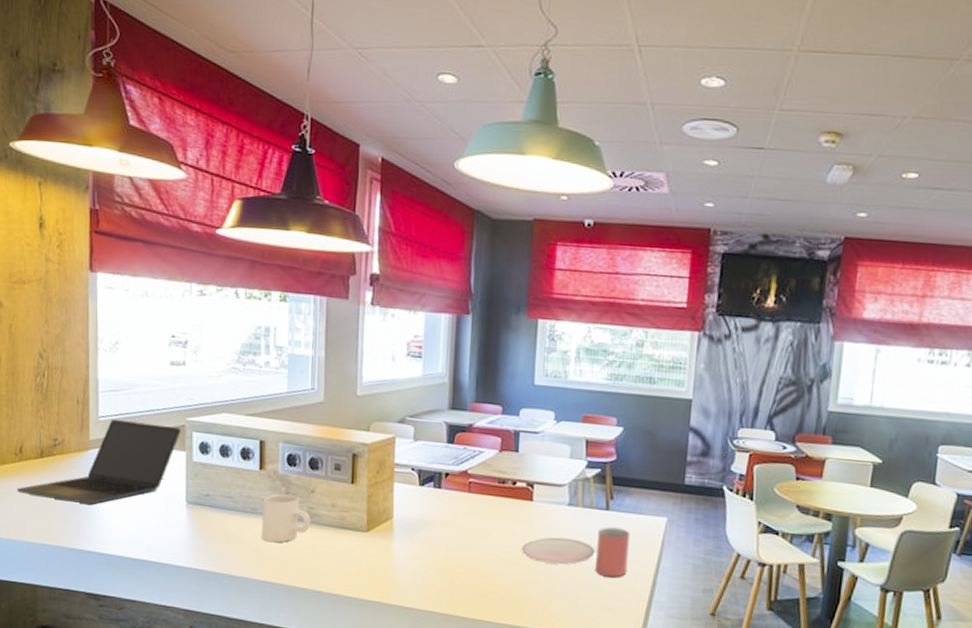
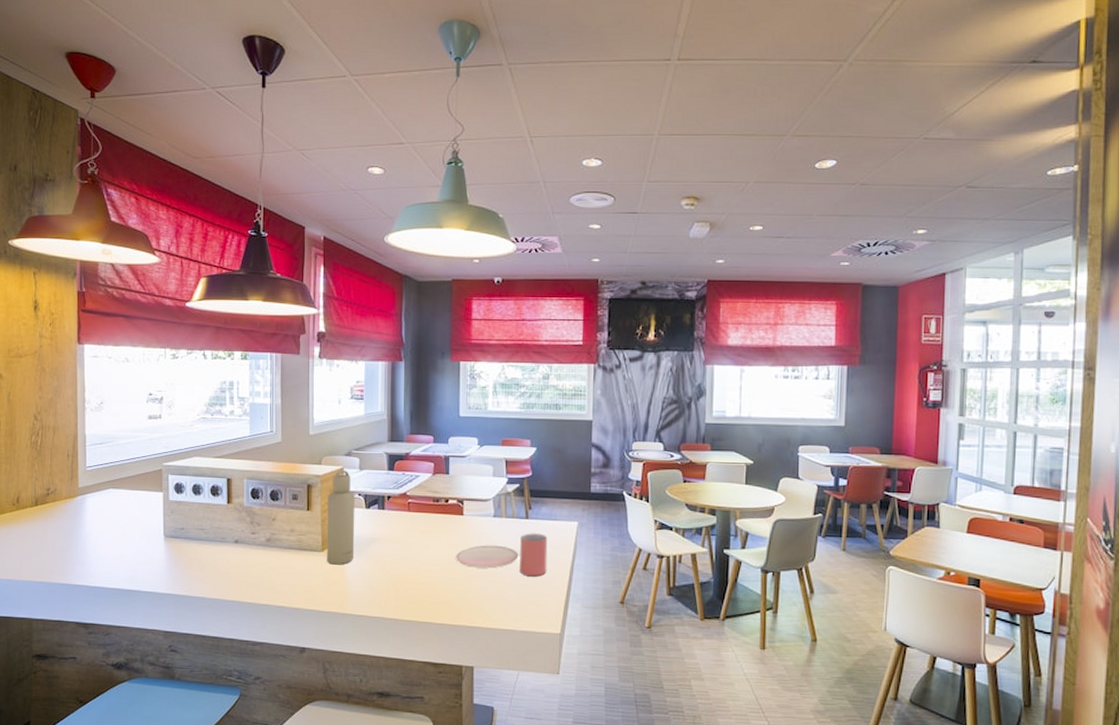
laptop: present [17,419,182,505] -> none [15,468,159,544]
mug: present [261,494,311,543] -> none [230,523,273,567]
bottle: none [372,439,408,549] -> present [327,470,355,565]

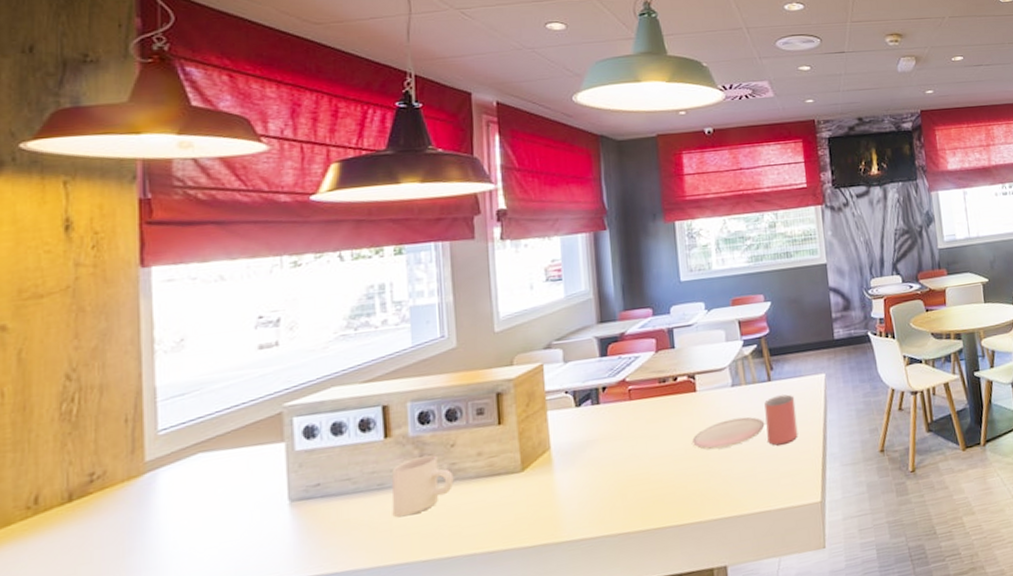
mug: none [230,523,273,567] -> present [391,455,454,518]
bottle: present [327,470,355,565] -> none [525,366,566,485]

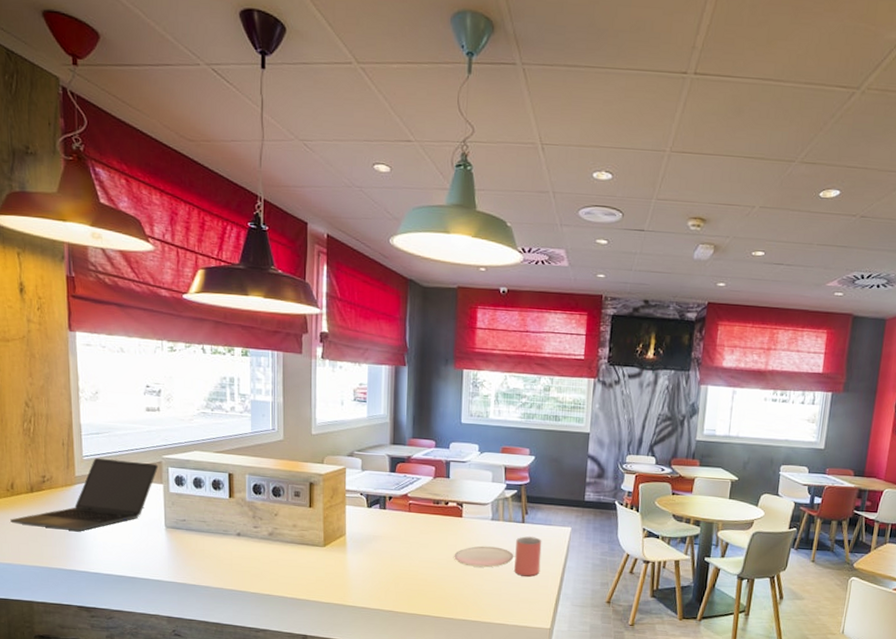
laptop: none [30,417,278,557] -> present [10,457,159,531]
mug: present [391,455,454,518] -> none [232,517,275,558]

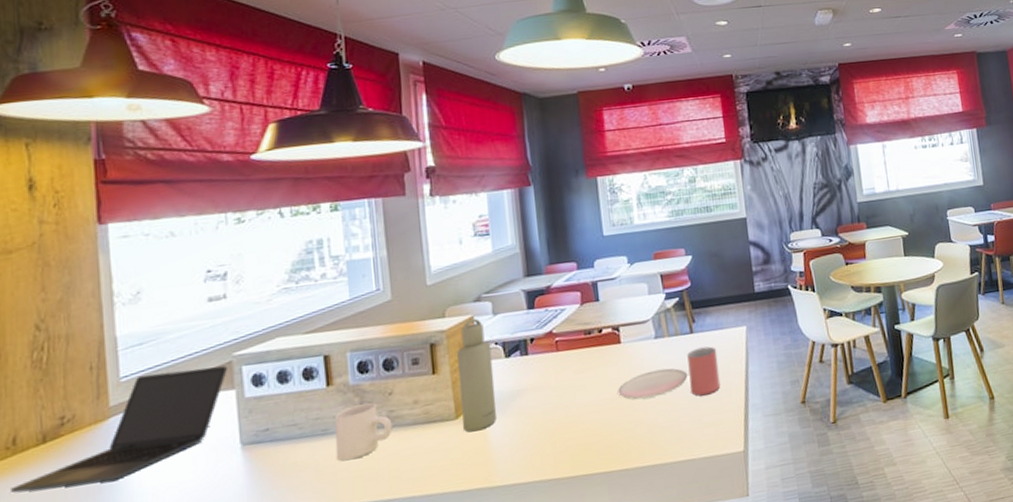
mug: none [232,517,275,558] -> present [334,402,393,462]
bottle: none [329,470,357,560] -> present [457,319,497,433]

